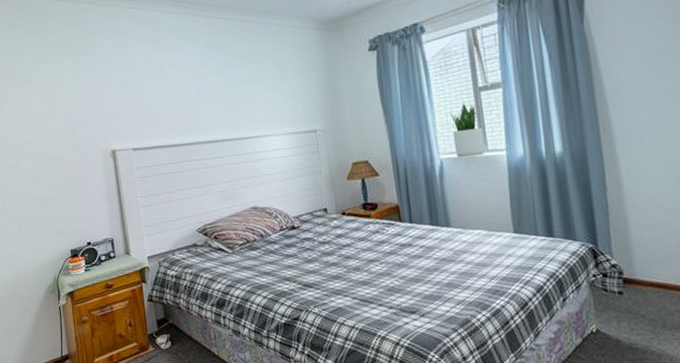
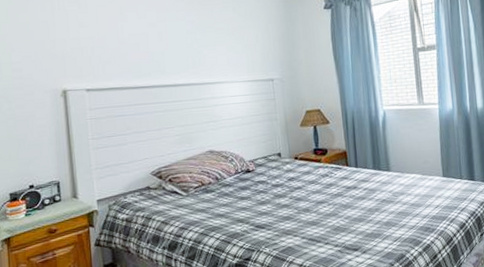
planter: present [450,103,485,158] -> none [393,61,421,110]

